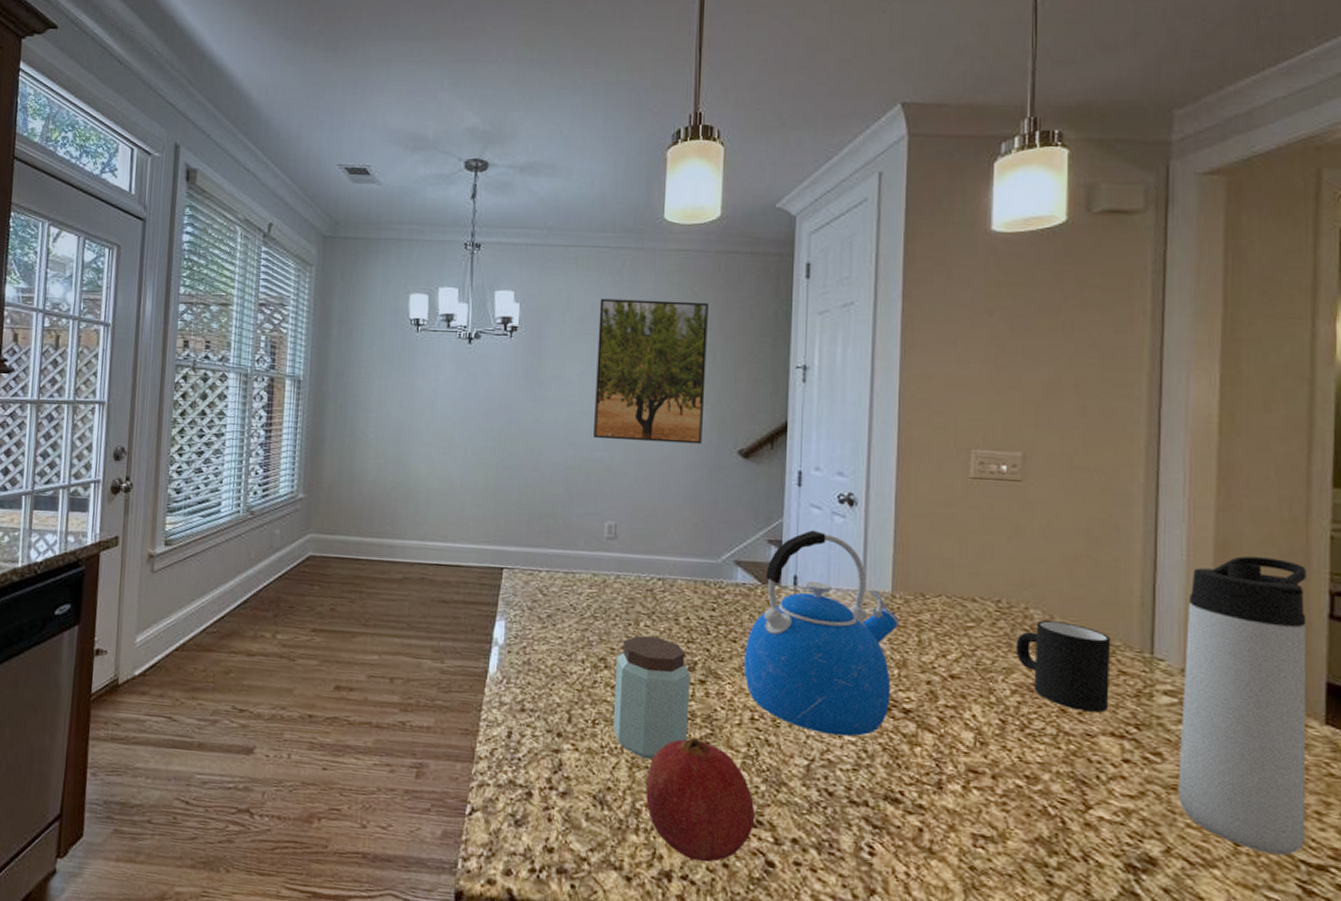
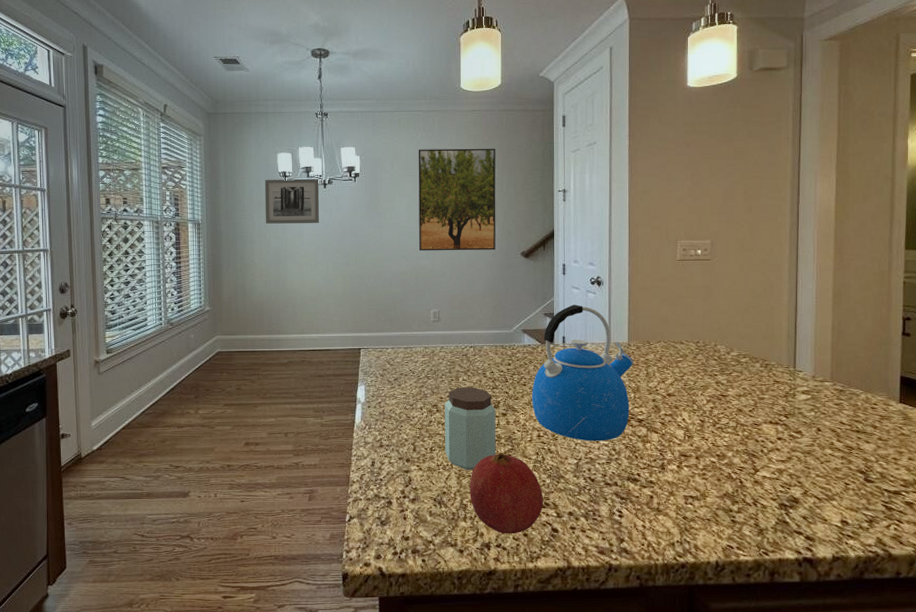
wall art: none [386,327,463,392] -> present [264,179,320,224]
mug: present [1016,620,1111,713] -> none [709,352,769,409]
thermos bottle: present [1178,556,1307,855] -> none [811,299,889,487]

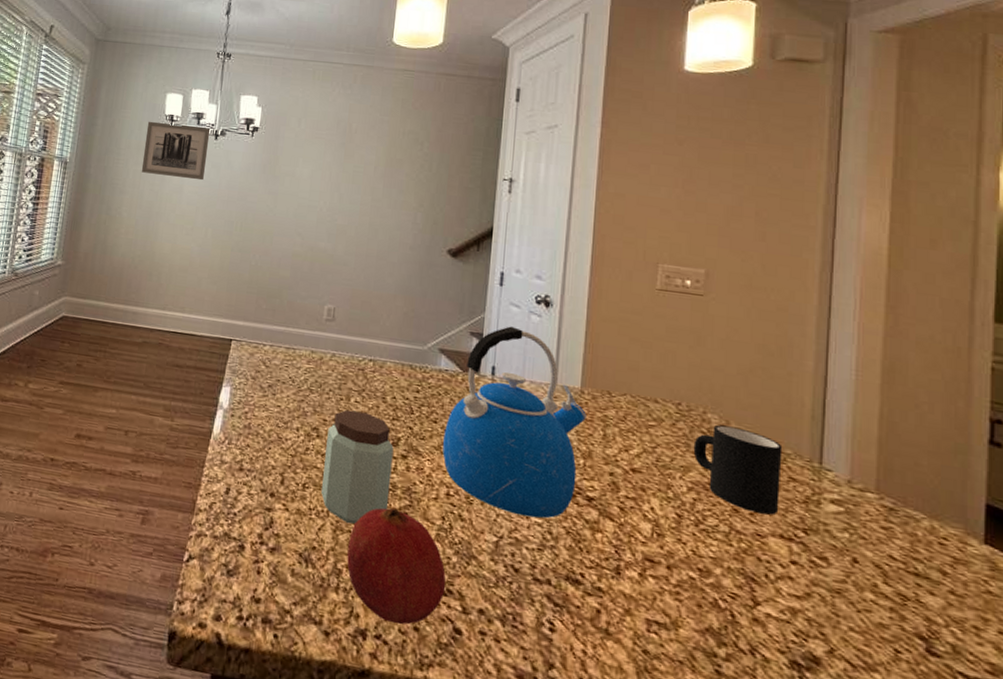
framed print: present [418,148,496,251] -> none [319,108,428,242]
mug: none [709,352,769,409] -> present [693,424,783,516]

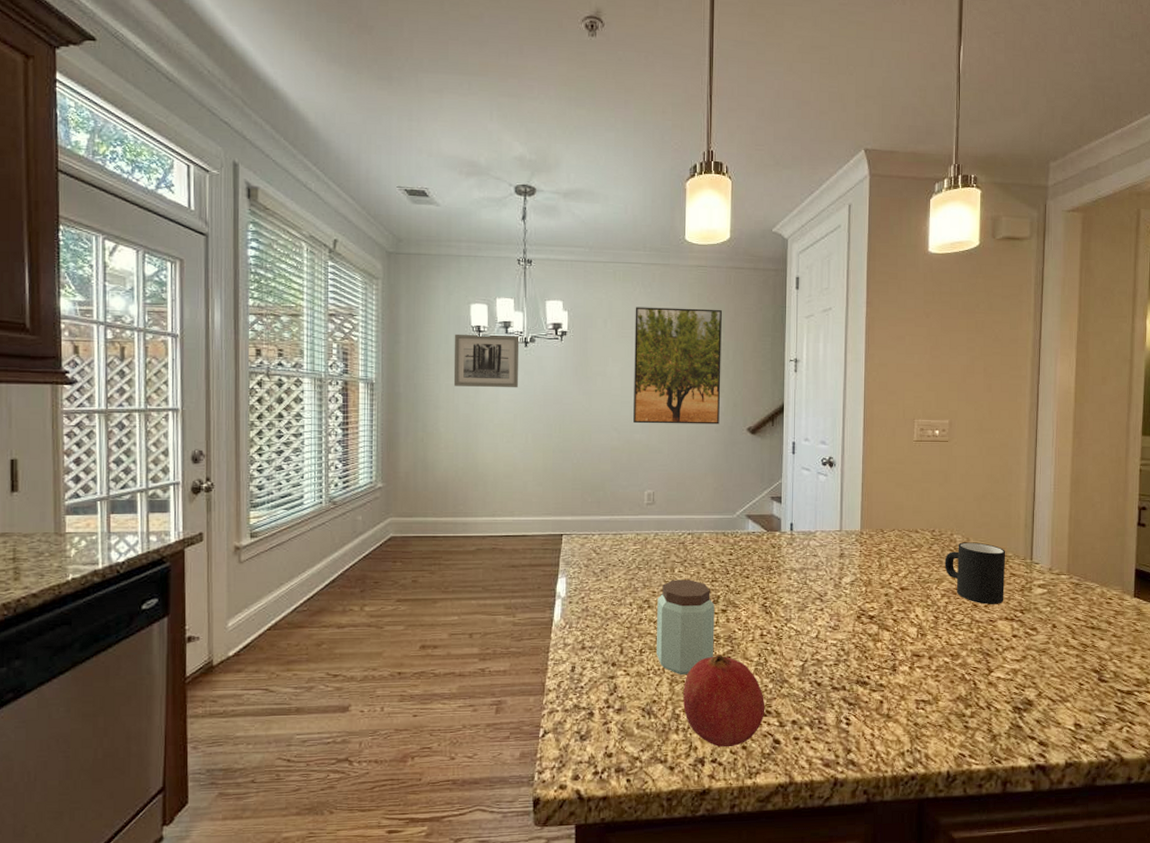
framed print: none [319,108,428,242] -> present [633,307,722,425]
kettle: present [442,326,586,519] -> none [755,487,865,641]

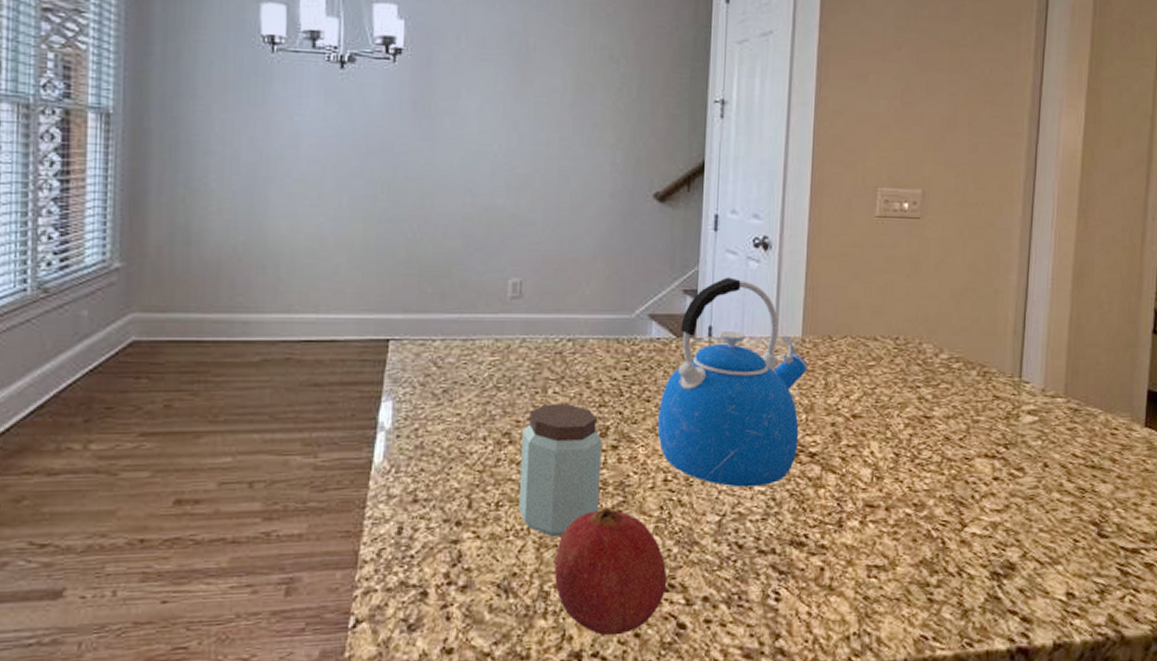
wall art: present [453,333,520,388] -> none [232,45,333,128]
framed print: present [633,307,722,425] -> none [495,17,623,188]
kettle: none [755,487,865,641] -> present [658,277,808,487]
mug: present [944,542,1006,604] -> none [910,354,989,437]

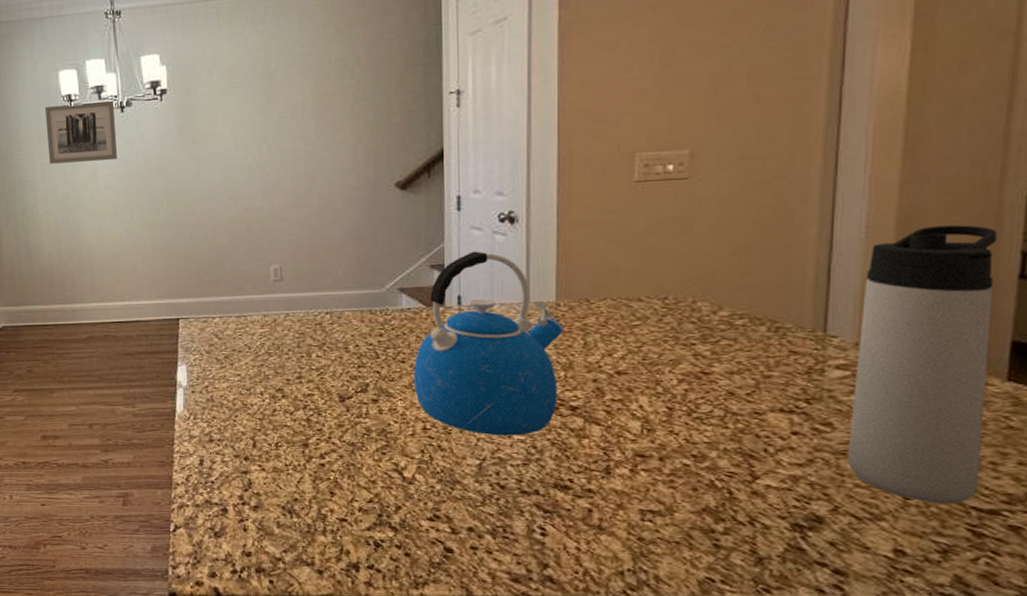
wall art: none [232,45,333,128] -> present [44,101,118,164]
peanut butter: present [518,404,602,536] -> none [293,365,365,471]
fruit: present [554,506,668,636] -> none [329,449,433,553]
thermos bottle: none [1034,282,1139,545] -> present [847,225,997,504]

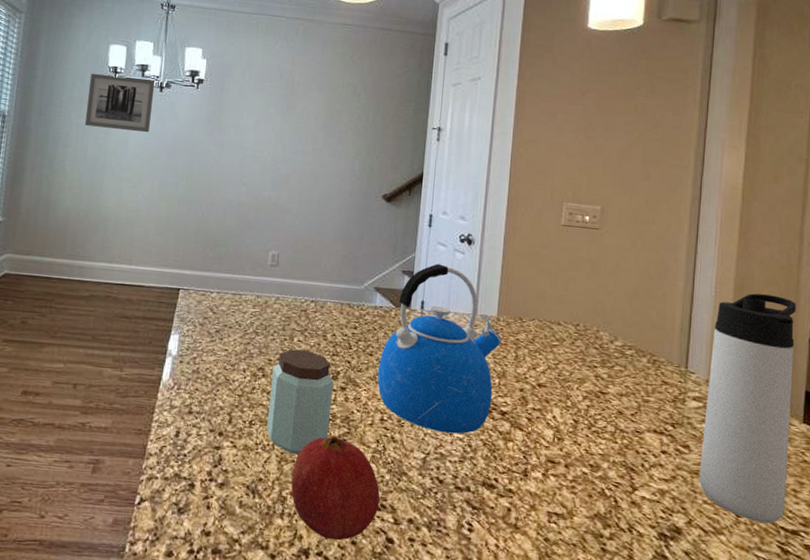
peanut butter: none [293,365,365,471] -> present [266,349,334,454]
fruit: none [329,449,433,553] -> present [291,435,380,541]

